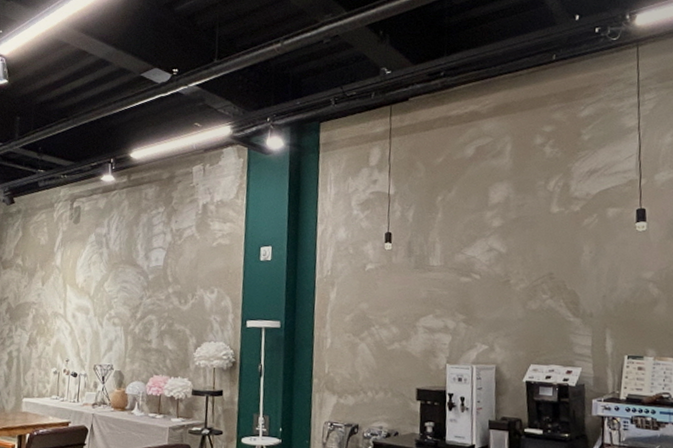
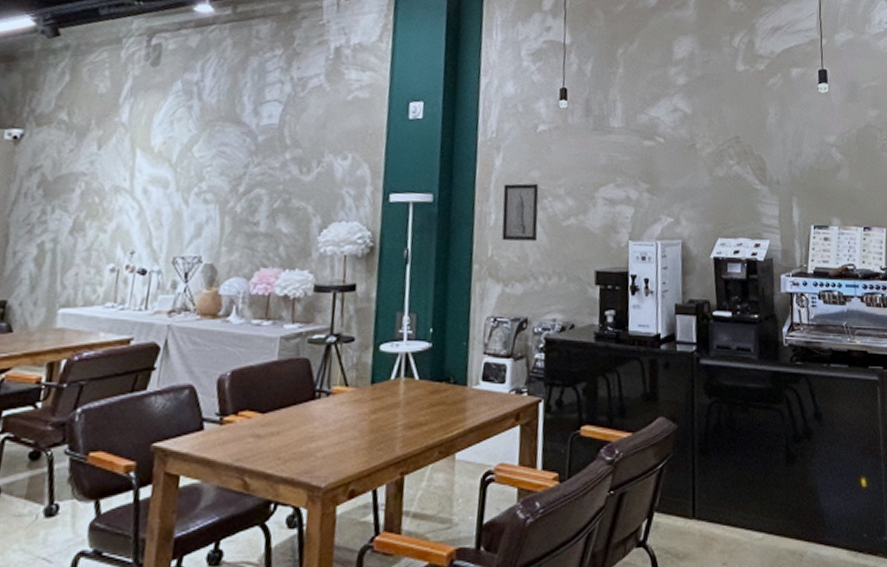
wall art: none [336,313,367,362] -> present [502,183,539,242]

